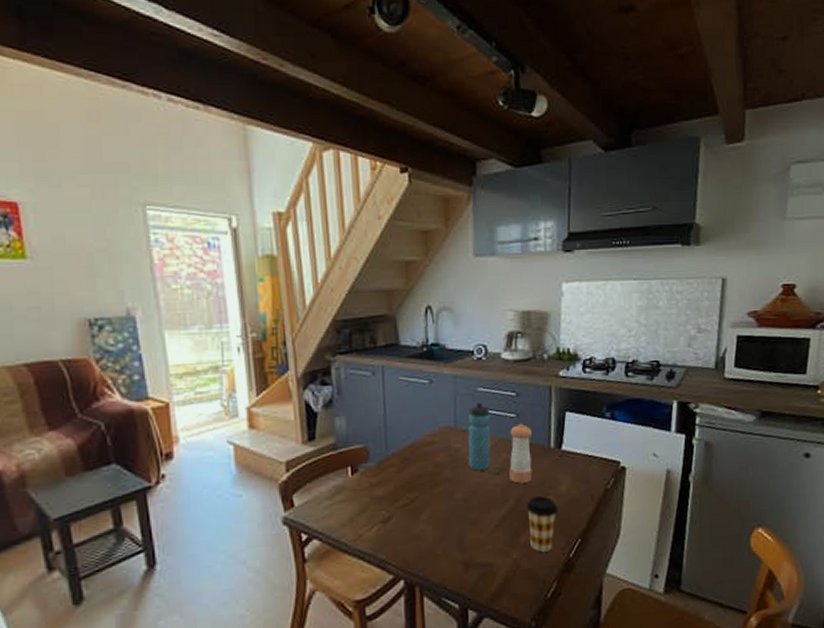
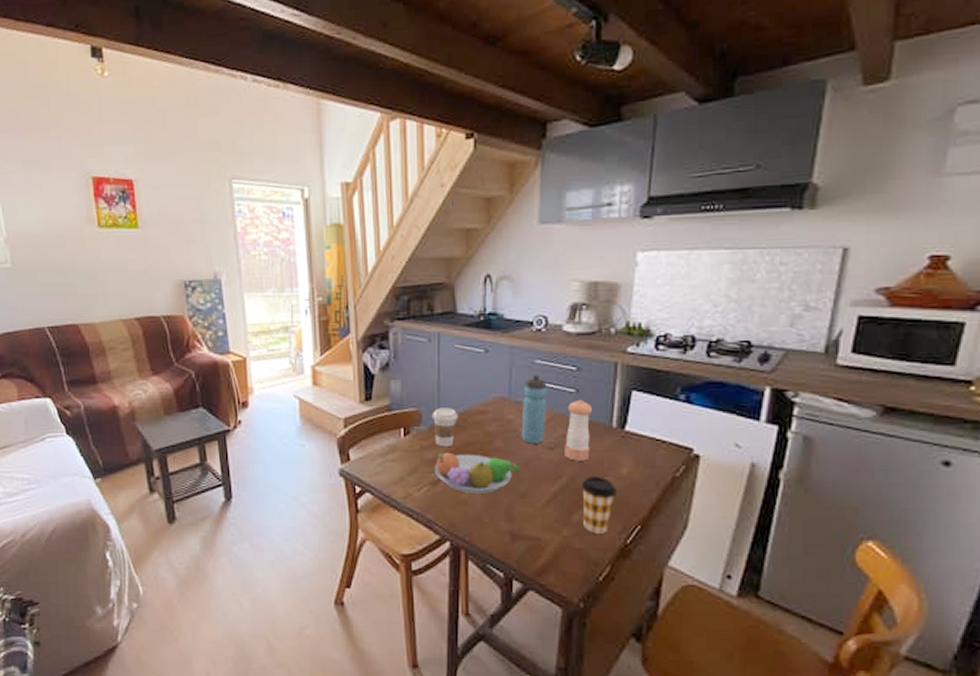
coffee cup: none [379,441,407,483] -> present [432,408,458,447]
fruit bowl: none [384,486,469,527] -> present [434,452,520,494]

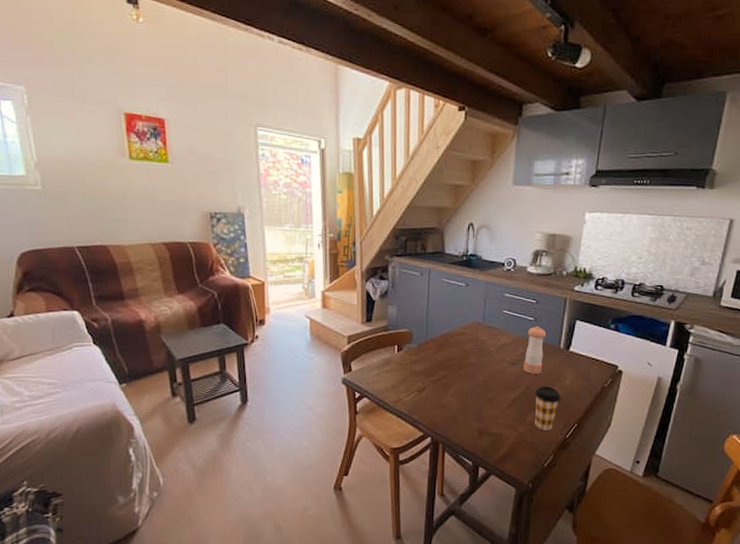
coffee cup: present [432,408,458,447] -> none [421,329,442,362]
fruit bowl: present [434,452,520,494] -> none [420,365,489,399]
water bottle: present [521,375,547,444] -> none [491,305,513,360]

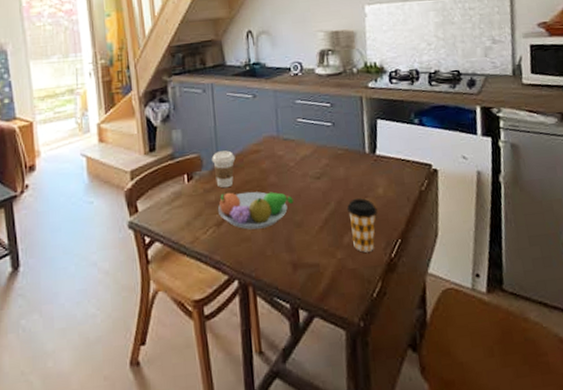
fruit bowl: none [420,365,489,399] -> present [217,191,294,230]
coffee cup: none [421,329,442,362] -> present [211,150,236,188]
pepper shaker: present [523,326,547,374] -> none [327,131,351,187]

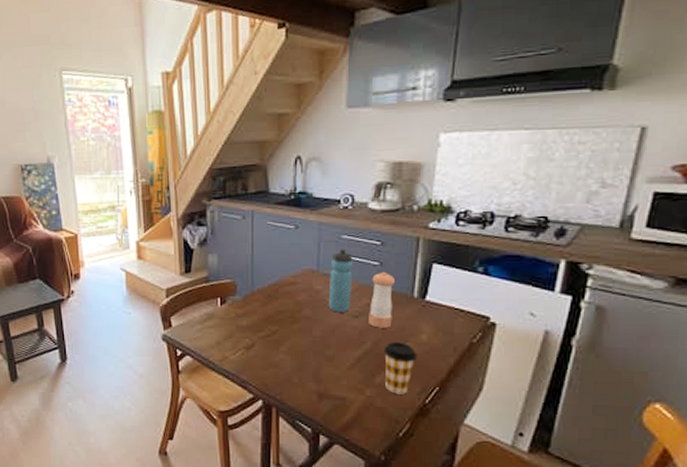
coffee cup: present [211,150,236,188] -> none [246,279,270,315]
fruit bowl: present [217,191,294,230] -> none [248,319,327,357]
water bottle: none [289,113,311,176] -> present [328,249,353,313]
pepper shaker: none [327,131,351,187] -> present [369,271,396,328]

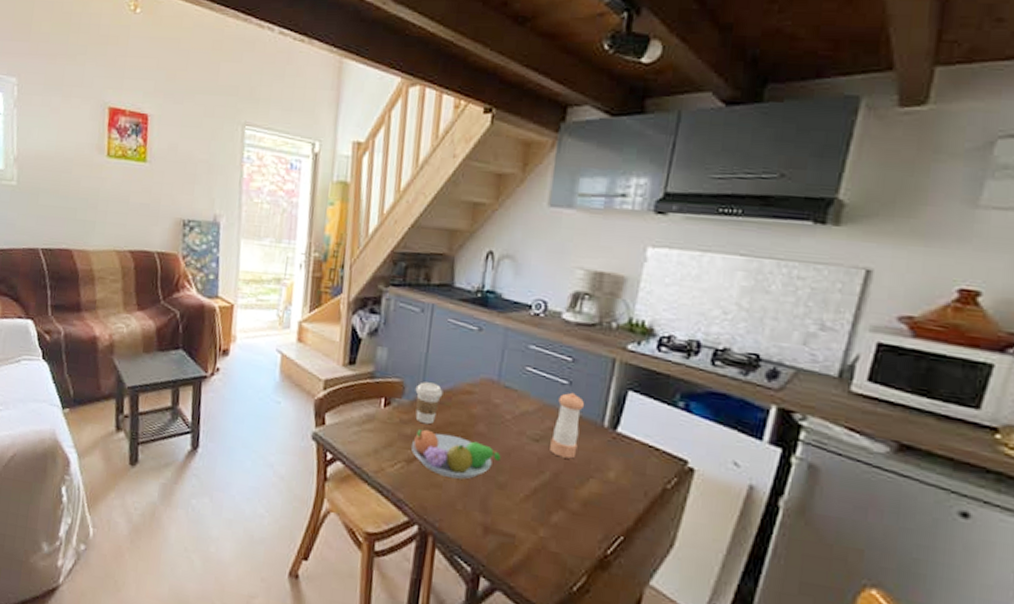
coffee cup: none [246,279,270,315] -> present [415,382,443,425]
fruit bowl: none [248,319,327,357] -> present [410,428,501,479]
water bottle: present [328,249,353,313] -> none [506,360,540,434]
coffee cup: present [383,342,417,394] -> none [562,475,602,540]

